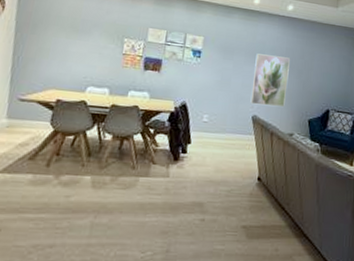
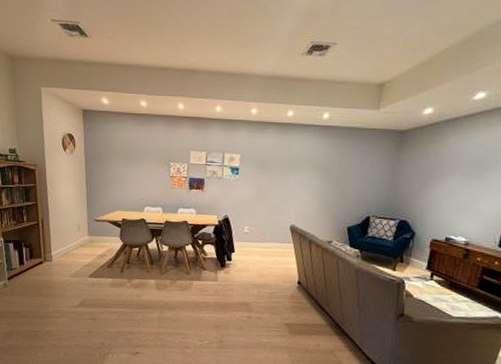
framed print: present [250,53,290,107] -> none [288,166,327,216]

